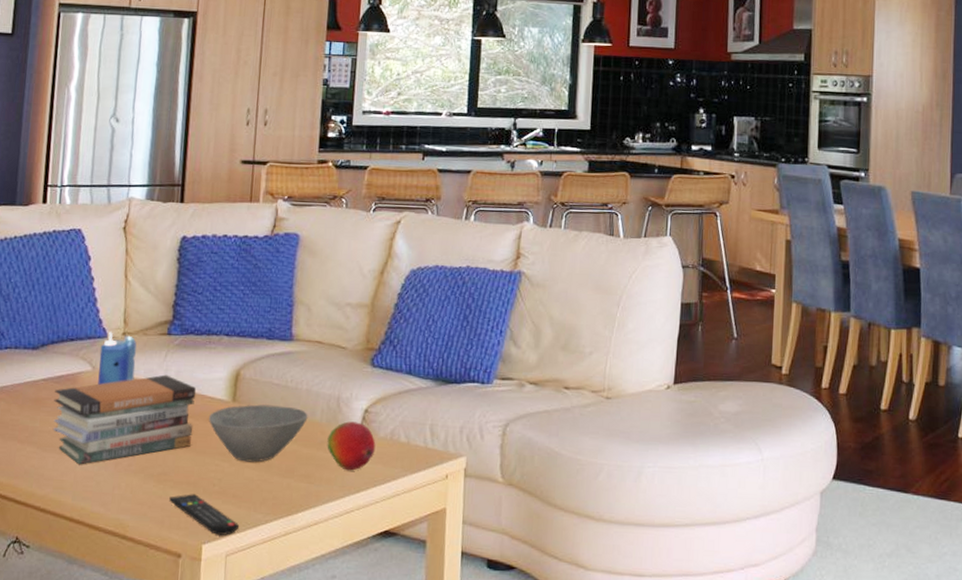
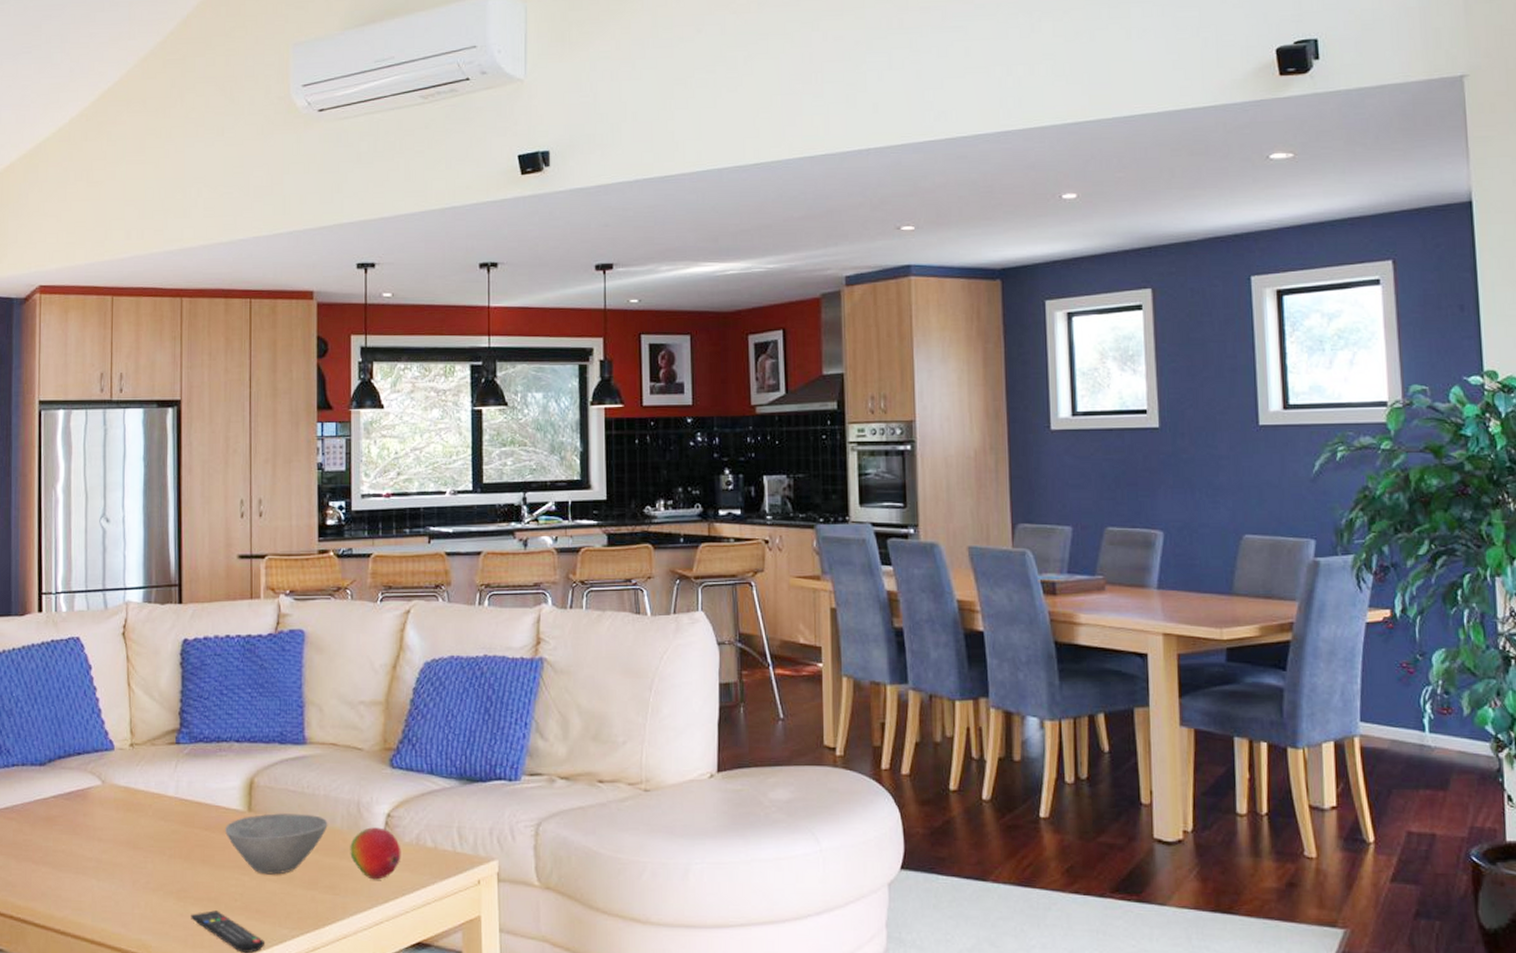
book stack: present [52,374,197,465] -> none [66,786,210,884]
candle: present [98,332,137,385] -> none [108,743,146,800]

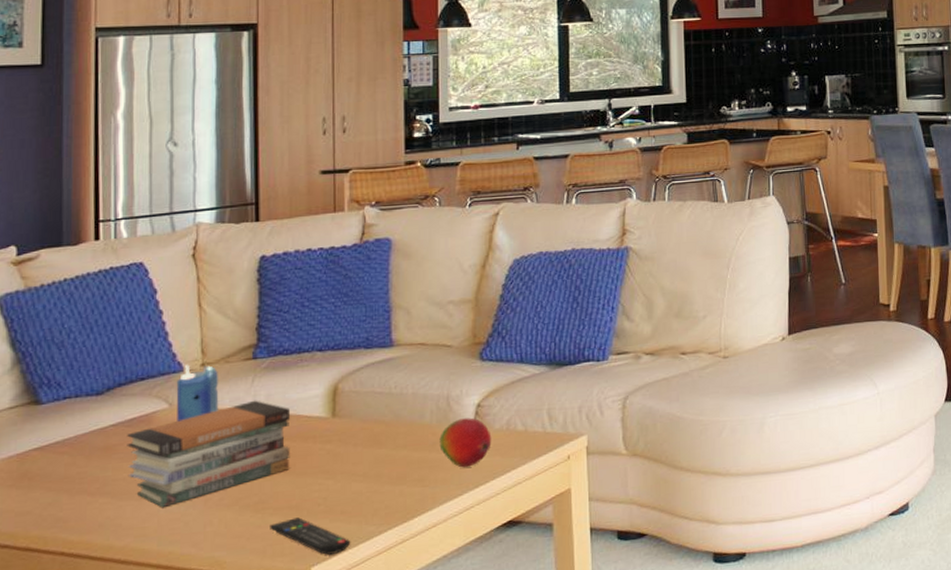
book stack: none [66,786,210,884] -> present [127,400,291,508]
candle: none [108,743,146,800] -> present [176,364,219,422]
bowl: present [225,813,328,875] -> none [307,413,416,476]

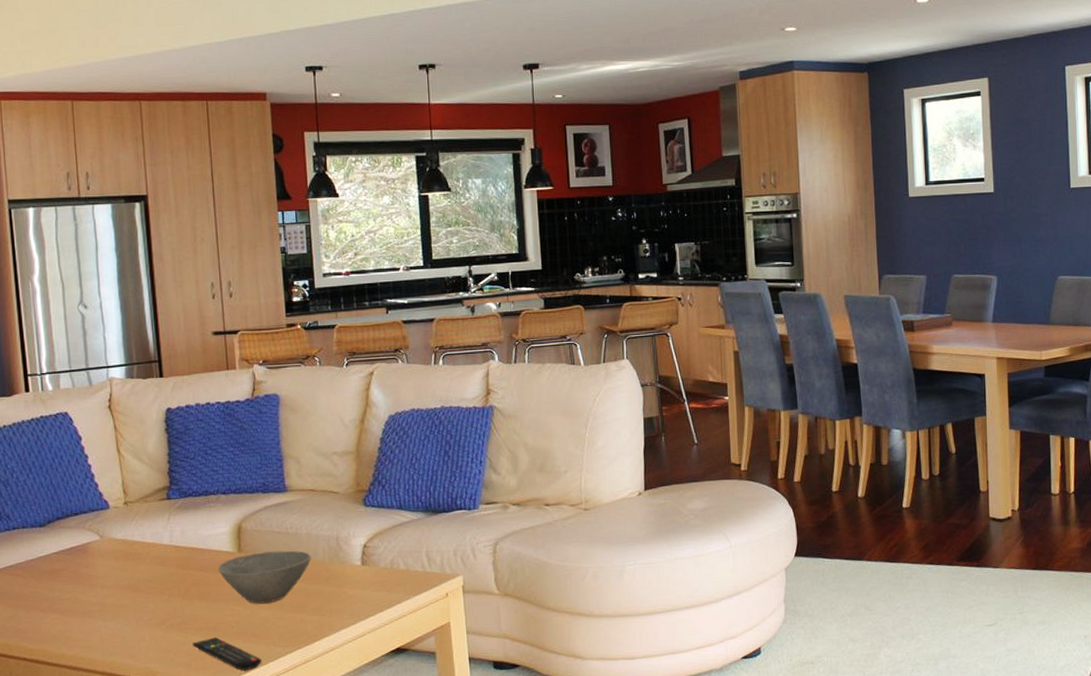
book stack: present [127,400,291,508] -> none [68,535,205,625]
candle: present [176,364,219,422] -> none [104,503,142,552]
bowl: none [307,413,416,476] -> present [218,550,311,604]
fruit: present [439,417,492,468] -> none [332,557,378,600]

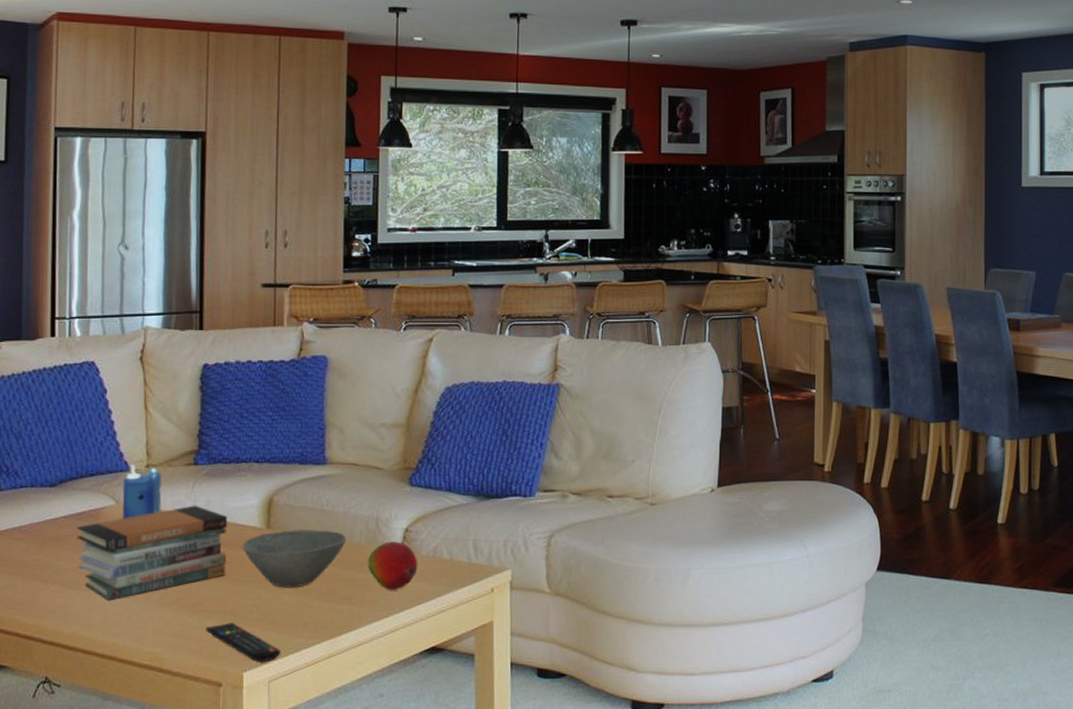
book stack: none [68,535,205,625] -> present [77,505,228,601]
candle: none [104,503,142,552] -> present [122,465,162,519]
fruit: none [332,557,378,600] -> present [368,541,418,590]

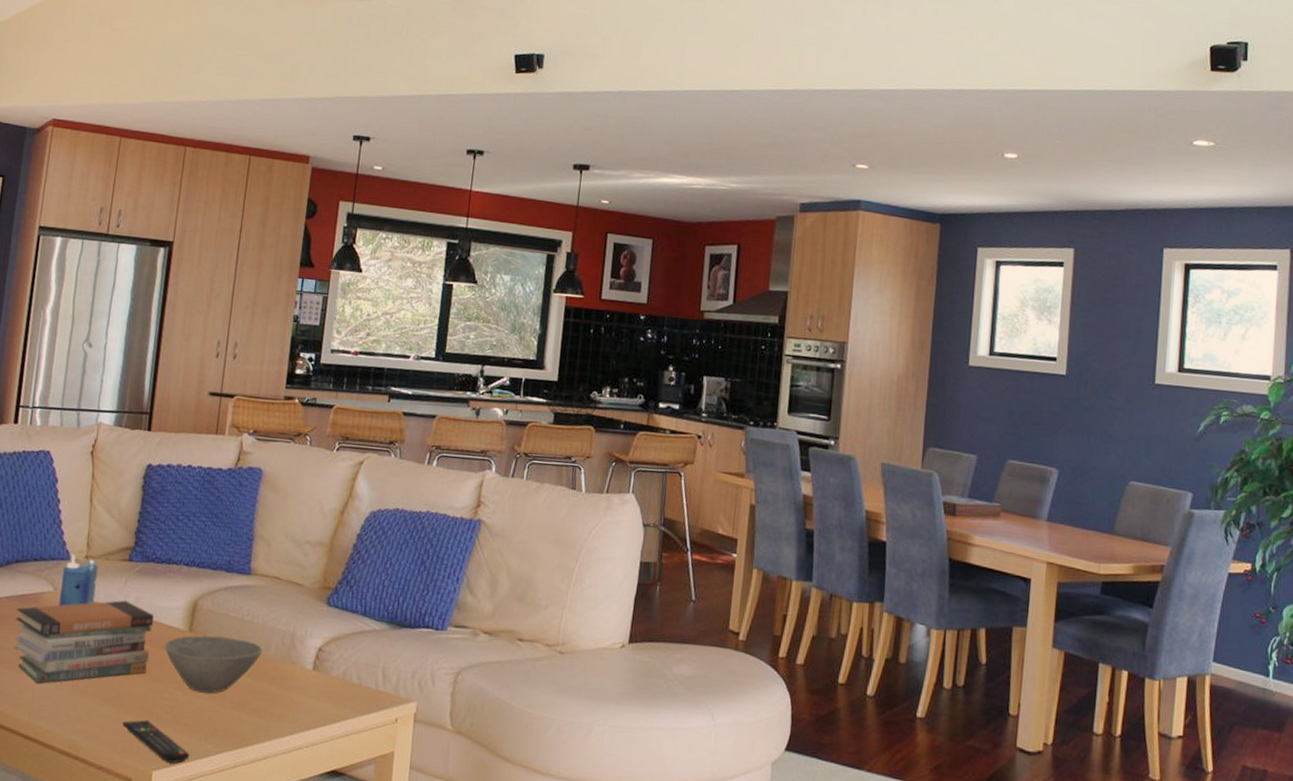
fruit: present [368,541,418,590] -> none [279,658,328,708]

